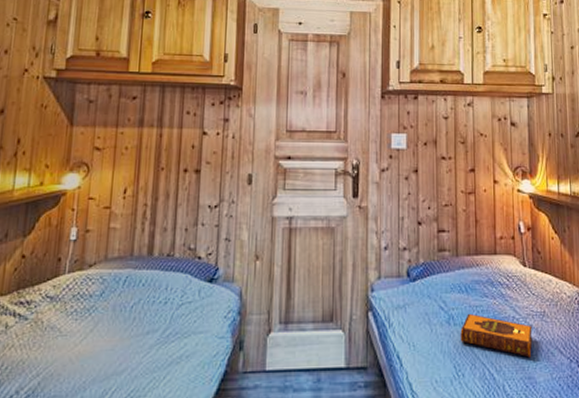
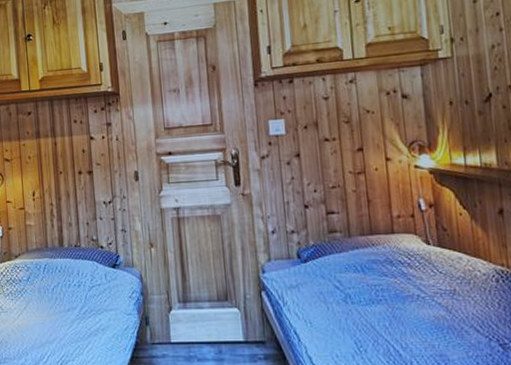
hardback book: present [460,313,533,358] -> none [359,292,443,336]

